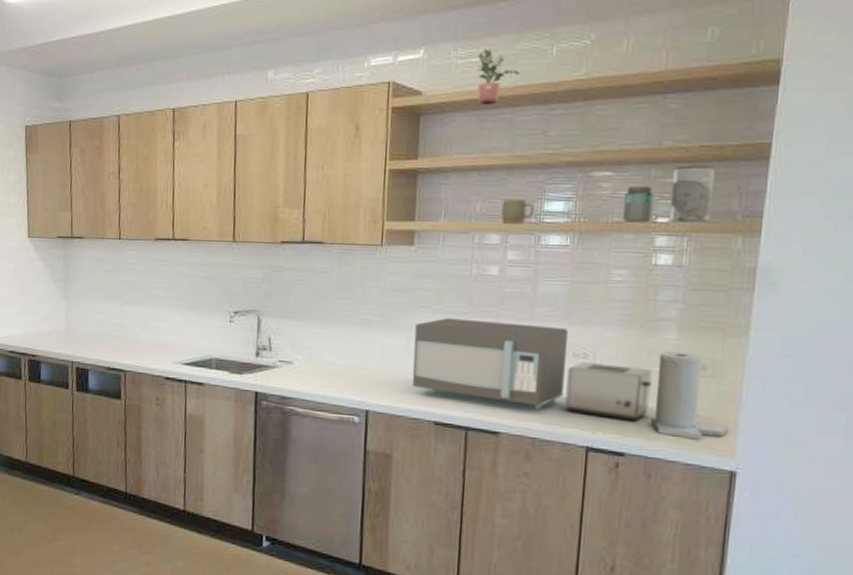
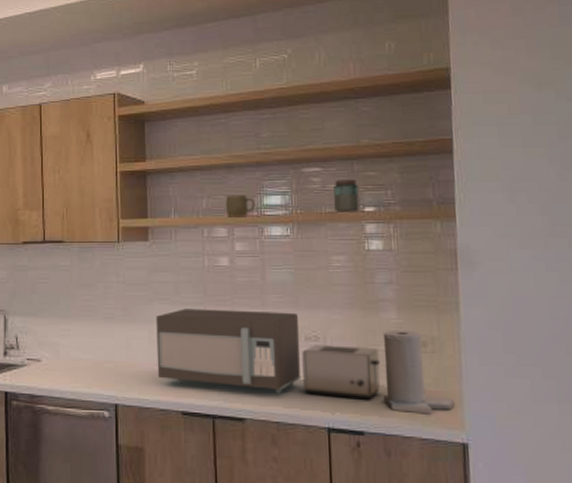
potted plant: present [476,48,520,105] -> none [191,63,230,112]
jar: present [668,165,715,223] -> none [373,159,411,211]

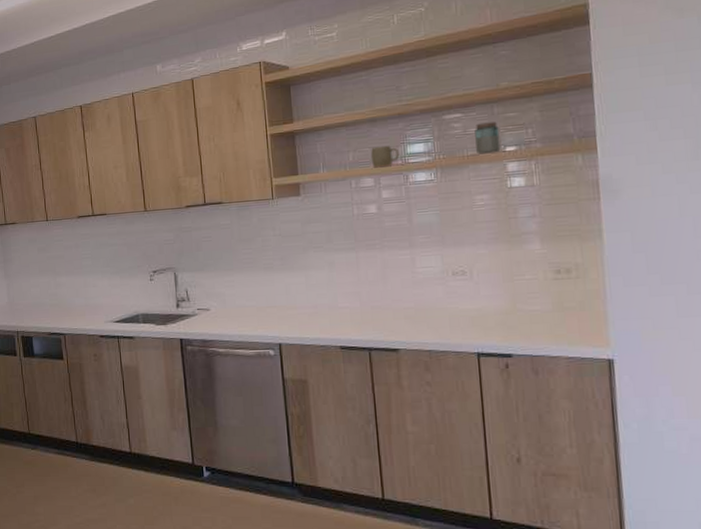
microwave: present [156,309,302,394] -> none [312,251,451,325]
toaster: present [302,344,381,400] -> none [450,277,527,326]
paper towel: present [383,330,454,414] -> none [527,259,599,335]

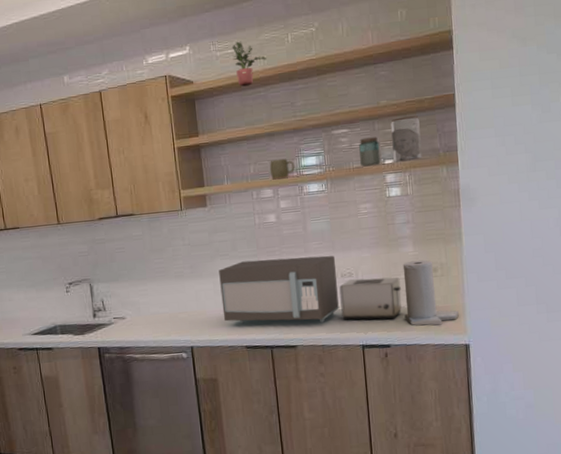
microwave: none [312,251,451,325] -> present [219,255,340,324]
potted plant: none [331,24,369,71] -> present [232,41,266,87]
toaster: none [450,277,527,326] -> present [339,277,402,321]
jar: none [513,98,552,150] -> present [391,116,422,163]
paper towel: none [527,259,599,335] -> present [402,260,459,326]

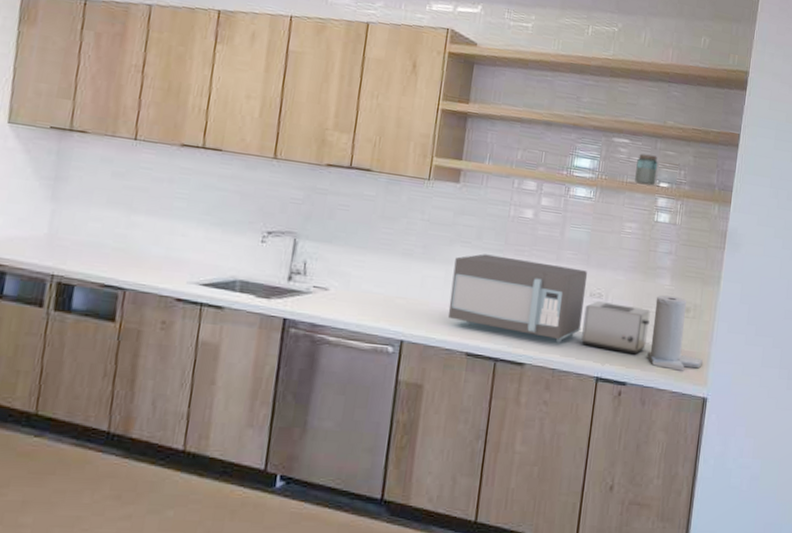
potted plant: present [232,41,266,87] -> none [525,16,562,67]
mug: present [269,158,295,180] -> none [538,151,567,175]
jar: present [391,116,422,163] -> none [668,143,702,191]

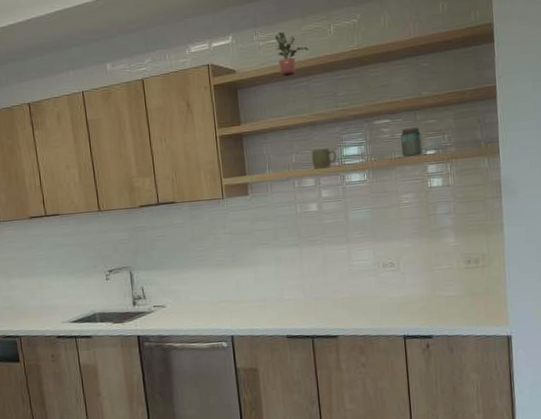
microwave: present [447,253,588,343] -> none [260,245,381,313]
potted plant: none [525,16,562,67] -> present [274,31,309,77]
mug: none [538,151,567,175] -> present [311,148,337,169]
toaster: present [581,300,651,355] -> none [381,267,444,311]
paper towel: present [647,295,703,371] -> none [444,250,501,317]

